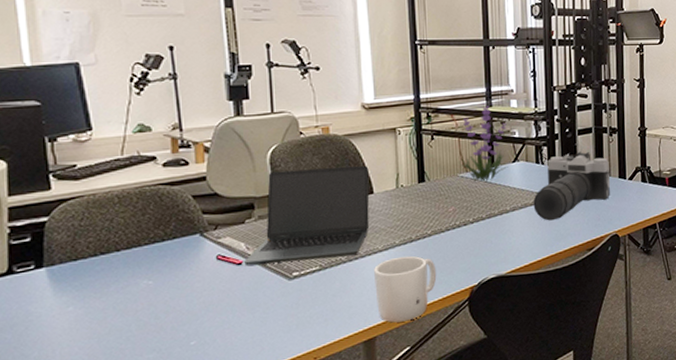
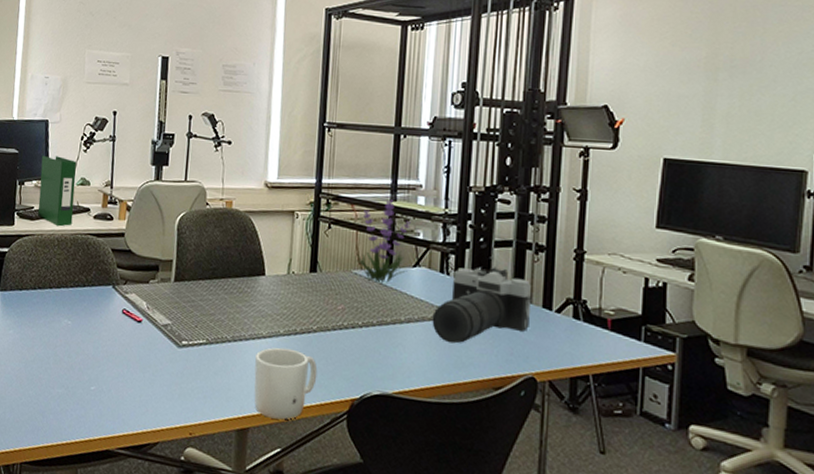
binder: none [78,103,135,182] -> present [38,155,77,227]
laptop: present [244,166,370,265] -> none [143,237,264,337]

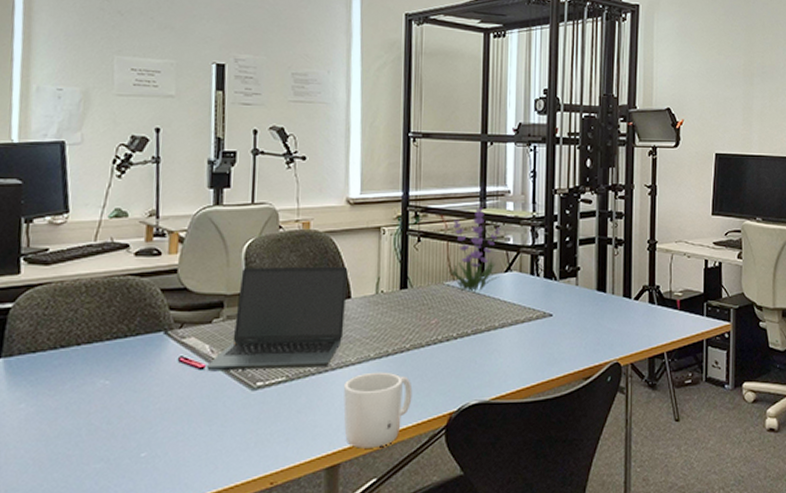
binder: present [38,155,77,227] -> none [55,184,108,269]
laptop: none [143,237,264,337] -> present [207,267,348,370]
camera: present [432,267,532,344] -> none [525,264,614,342]

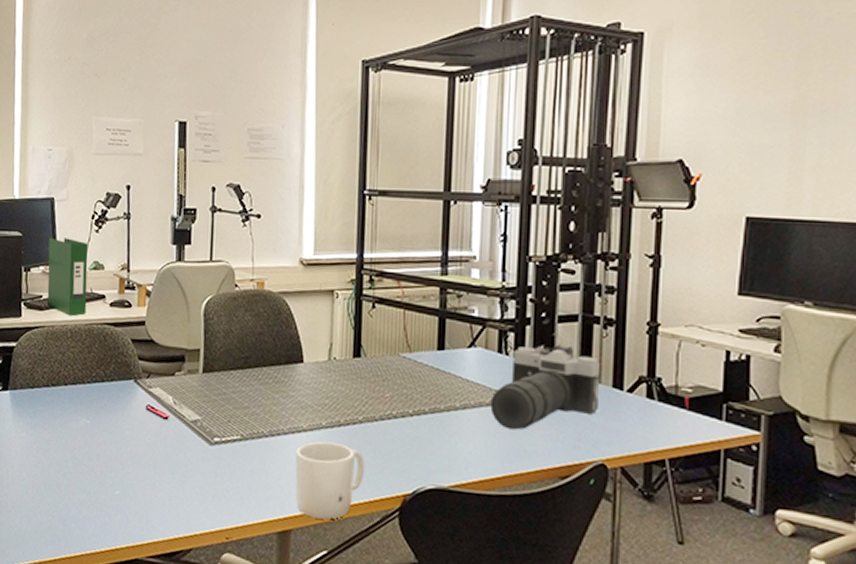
binder: none [55,184,108,269] -> present [47,237,88,317]
laptop: present [207,267,348,370] -> none [170,324,301,431]
plant: present [448,207,501,292] -> none [404,273,464,367]
camera: none [525,264,614,342] -> present [490,344,601,430]

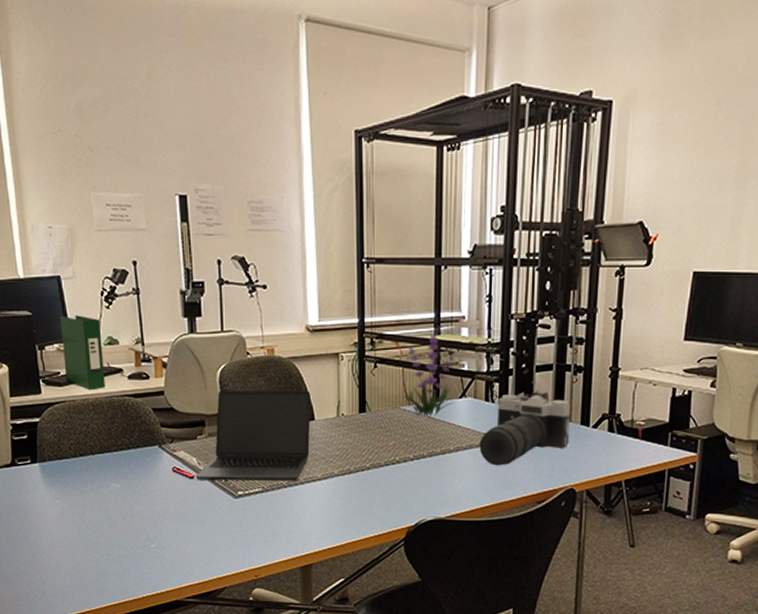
laptop: none [170,324,301,431] -> present [196,390,311,481]
mug: present [295,441,365,520] -> none [313,487,374,553]
plant: none [404,273,464,367] -> present [404,333,455,417]

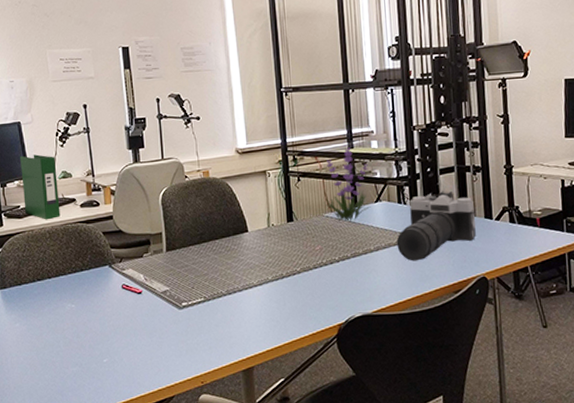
laptop: present [196,390,311,481] -> none [143,206,245,295]

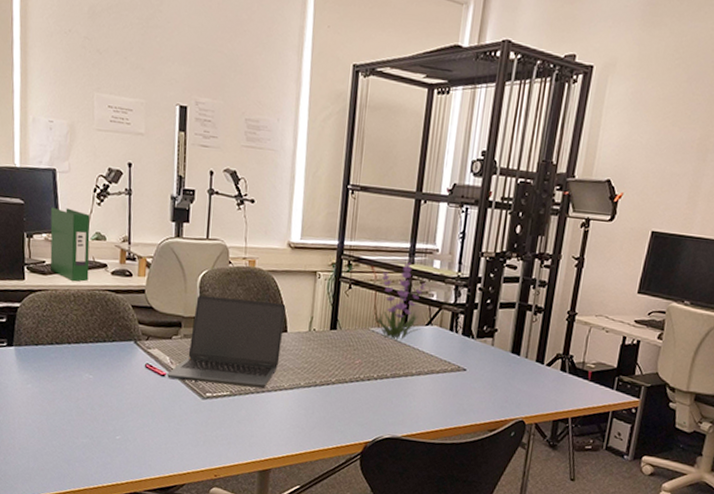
laptop: none [143,206,245,295] -> present [167,295,286,389]
camera: present [396,191,476,261] -> none [439,326,528,393]

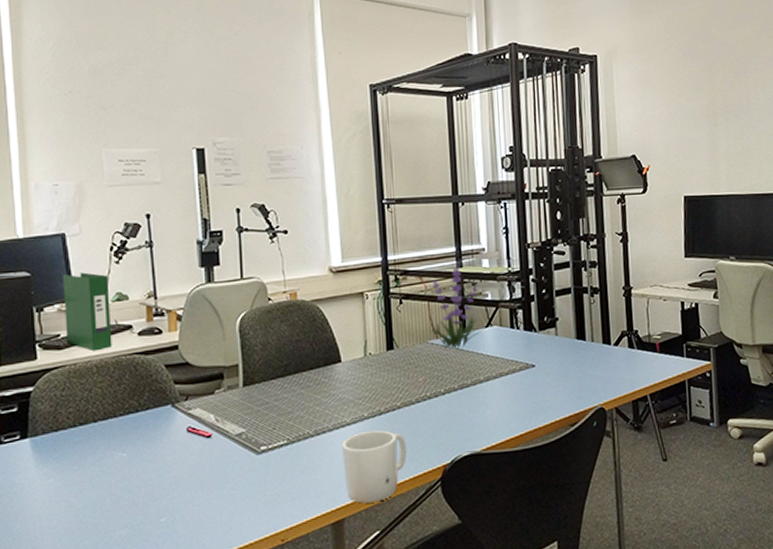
laptop: present [167,295,286,389] -> none [214,333,337,438]
mug: none [275,398,335,461] -> present [342,429,407,504]

